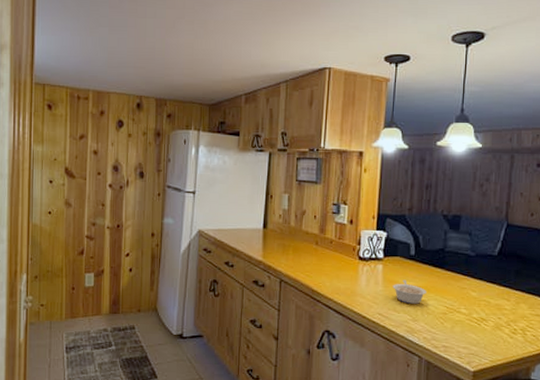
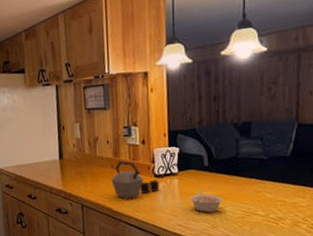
kettle: none [314,239,363,280] -> present [111,161,160,199]

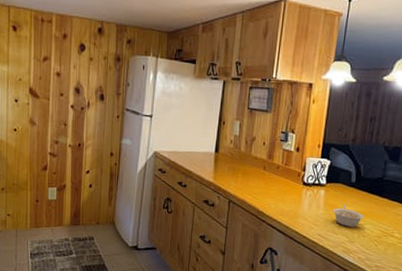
kettle: present [111,161,160,199] -> none [261,164,307,202]

